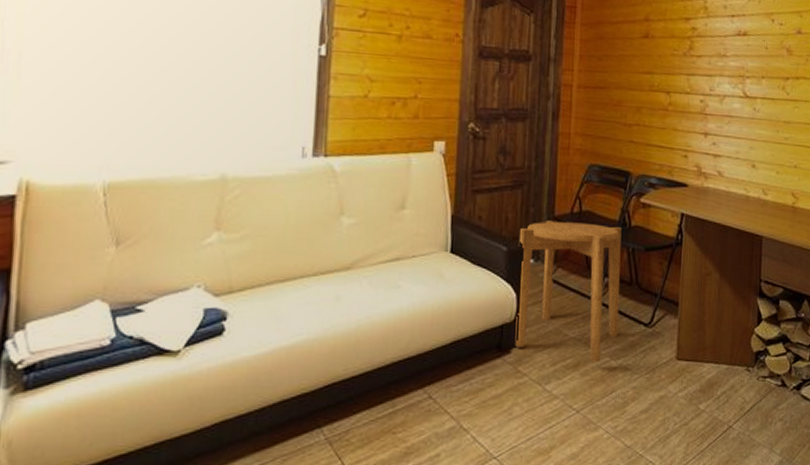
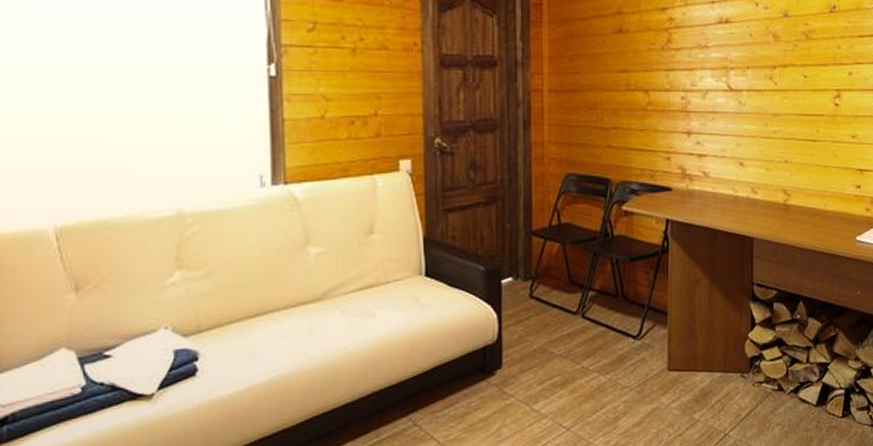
side table: present [515,220,622,363] -> none [497,235,606,380]

